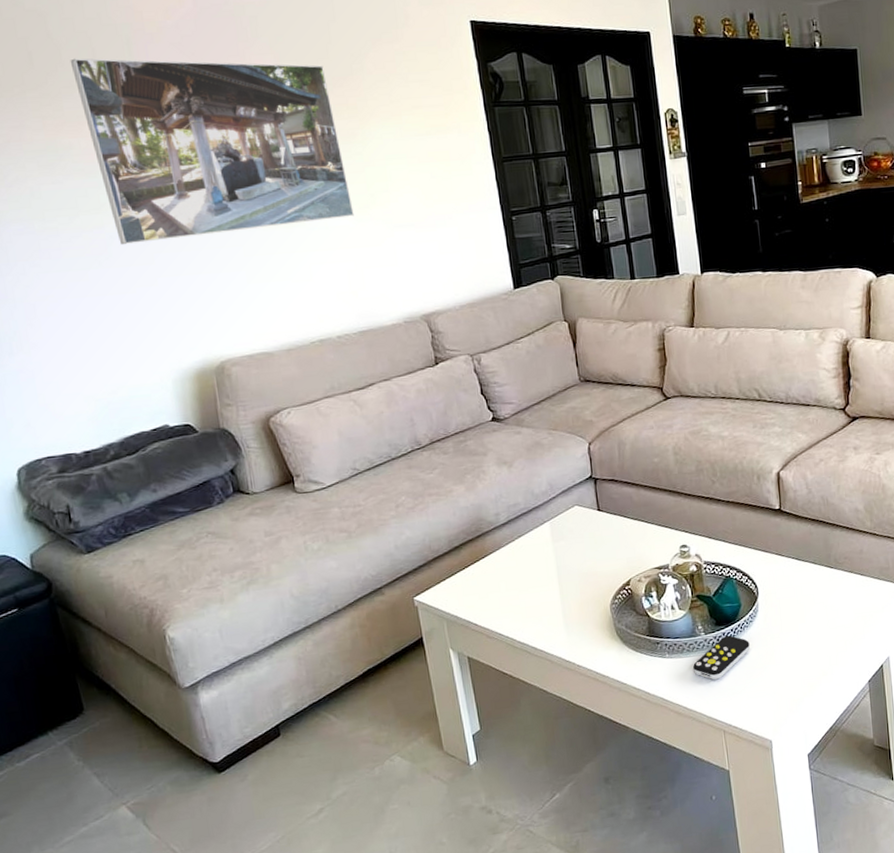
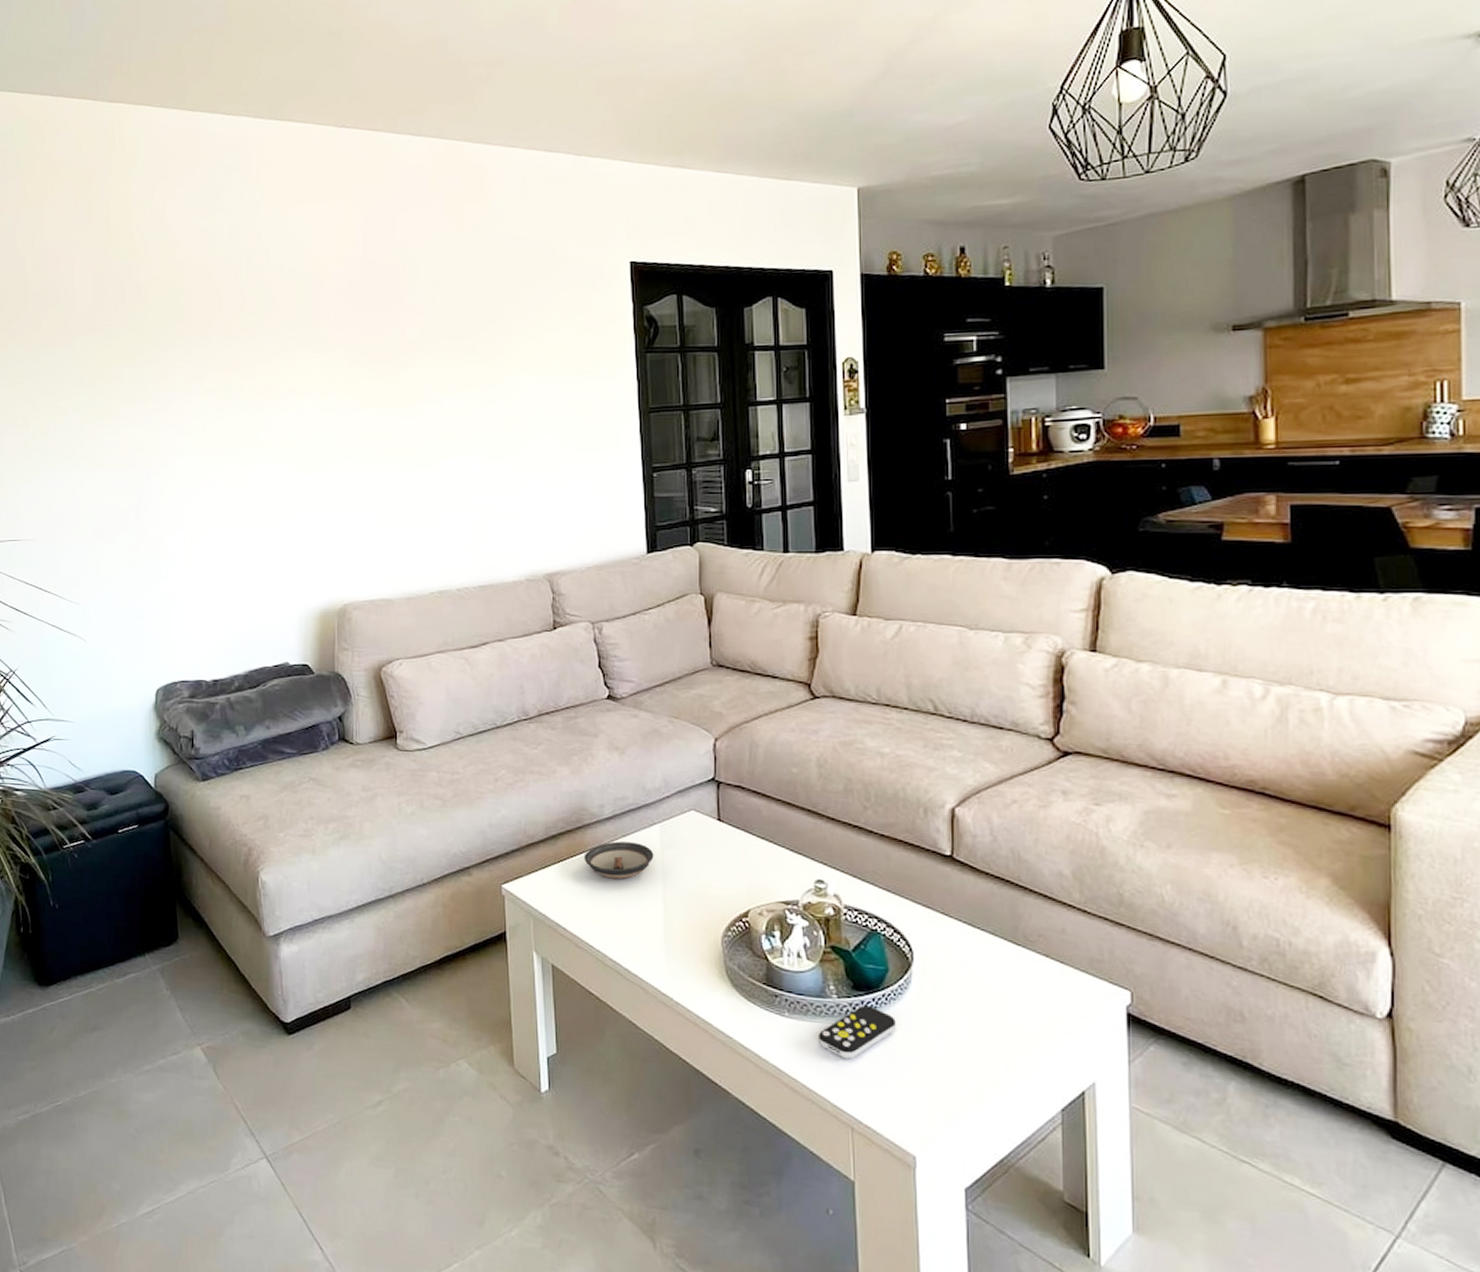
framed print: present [70,58,354,245] -> none [251,303,488,482]
saucer: none [486,540,547,575] -> present [584,841,654,880]

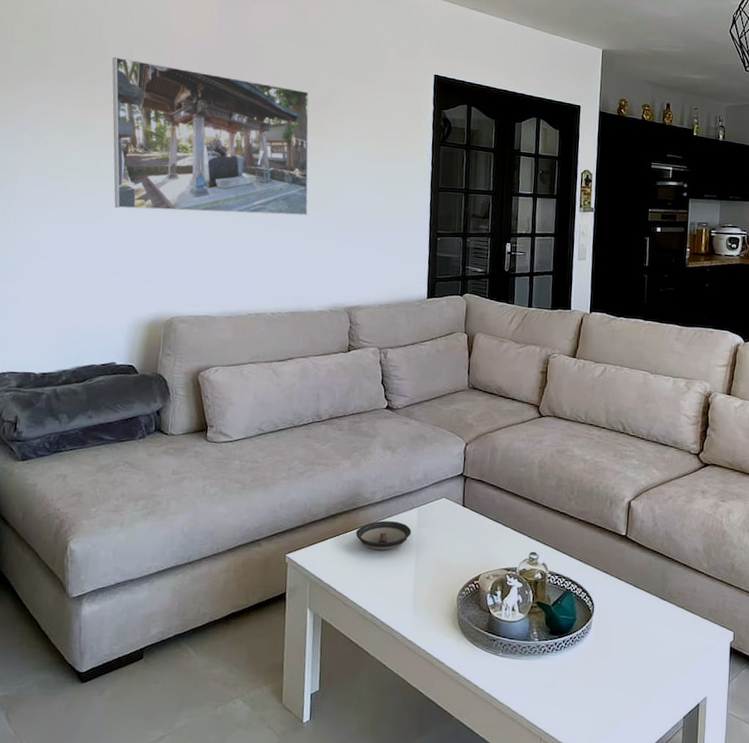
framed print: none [251,303,488,482] -> present [112,56,309,216]
remote control: present [819,1005,896,1060] -> none [522,646,578,687]

